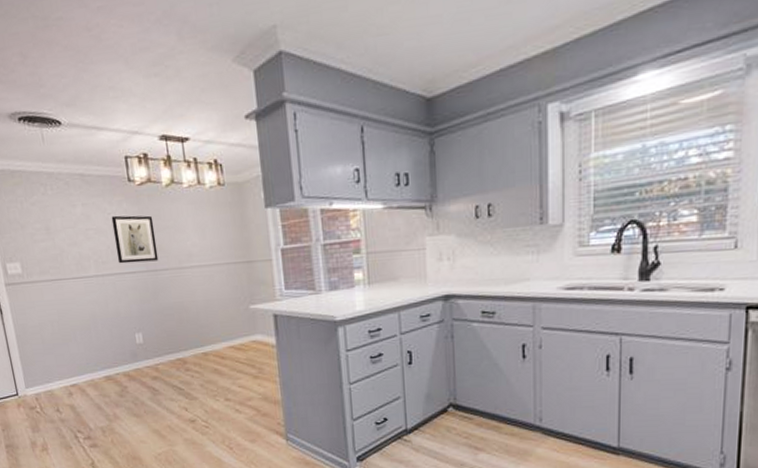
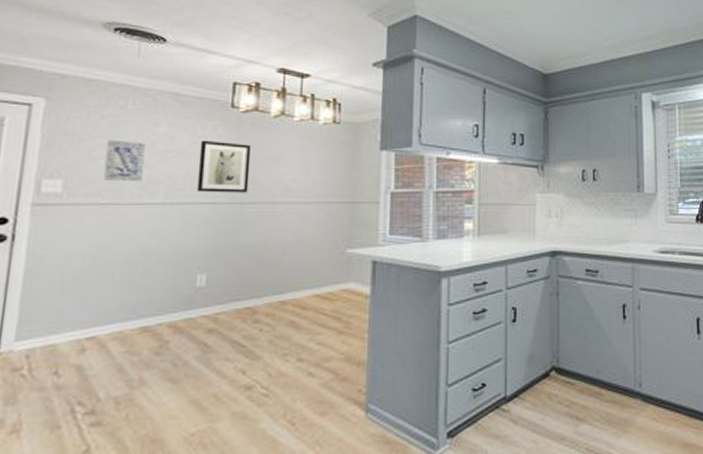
wall art: none [41,223,77,260] -> present [103,139,145,182]

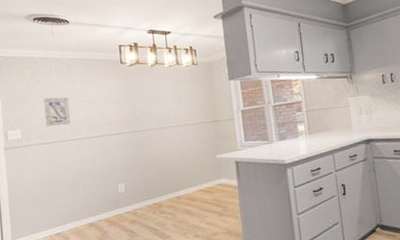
wall art: present [196,140,252,193] -> none [104,88,142,127]

